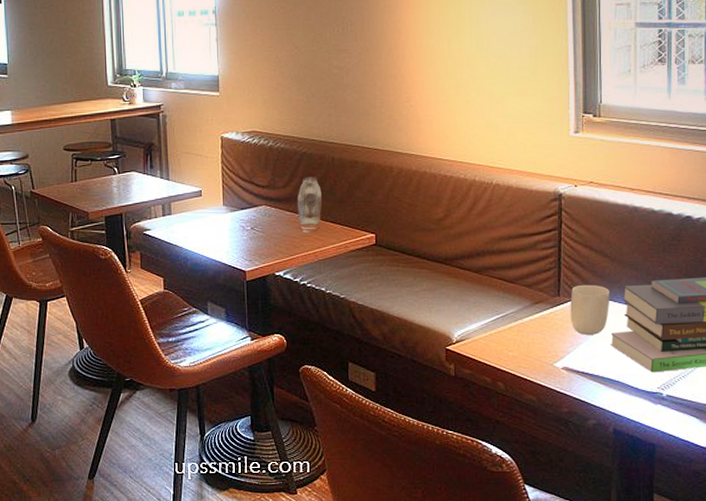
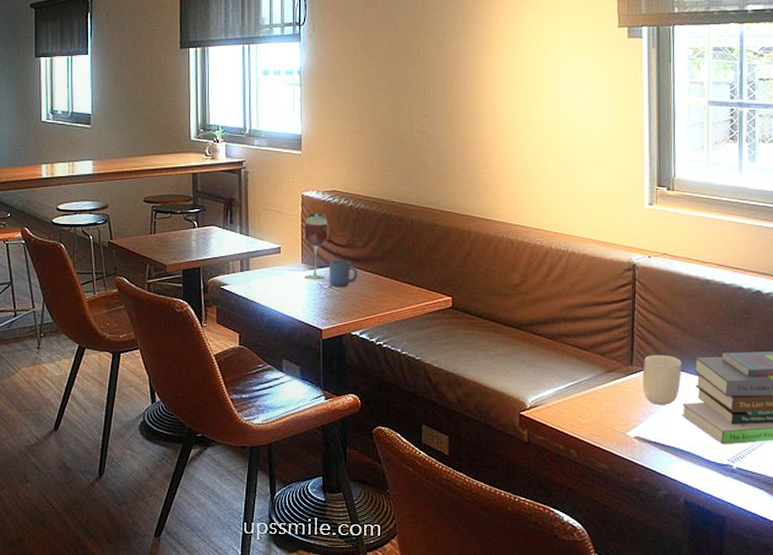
wineglass: none [223,154,249,222] -> present [303,213,329,280]
mug: none [250,200,280,229] -> present [328,260,358,288]
vase: present [297,177,323,233] -> none [375,238,401,293]

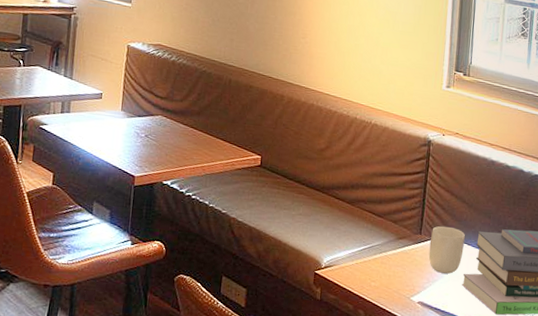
wineglass: present [303,213,329,280] -> none [123,64,151,129]
mug: present [328,260,358,288] -> none [146,110,174,138]

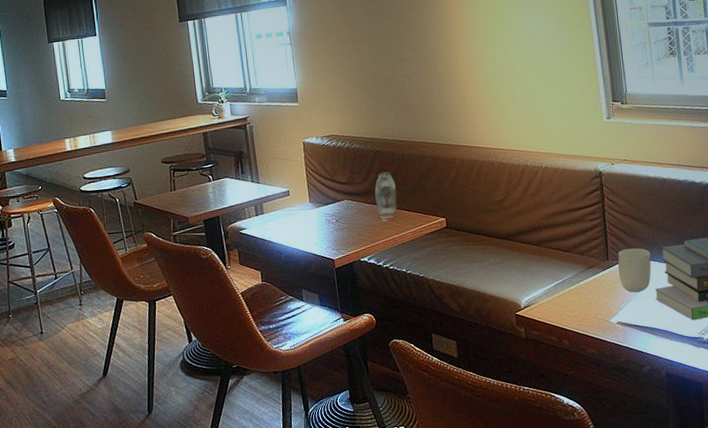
vase: none [191,94,216,148] -> present [374,171,398,222]

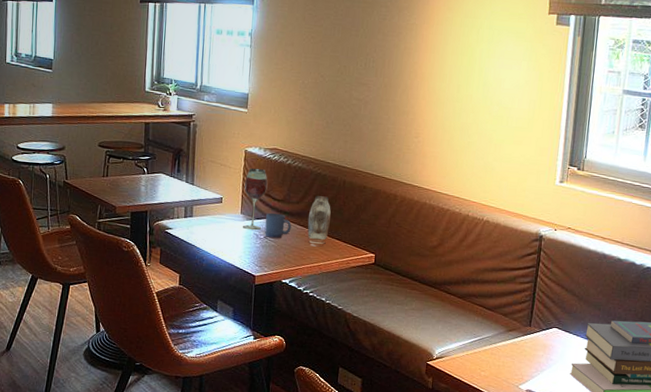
wineglass: none [307,156,332,217] -> present [243,168,268,231]
mug: none [333,195,361,222] -> present [265,212,292,239]
cup: present [617,248,652,292] -> none [537,318,574,364]

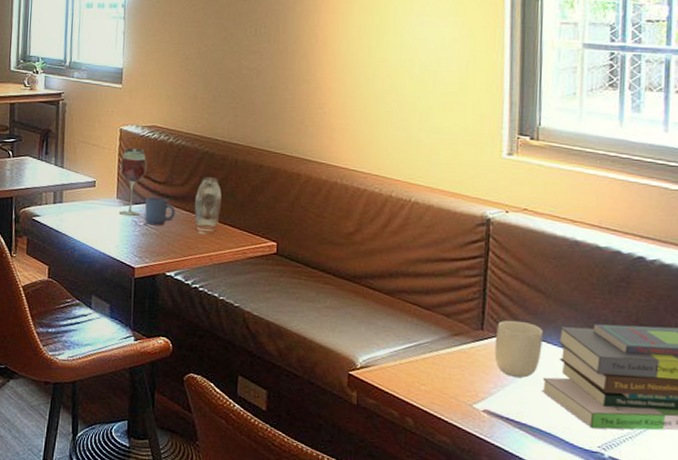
cup: none [537,318,574,364] -> present [494,320,543,378]

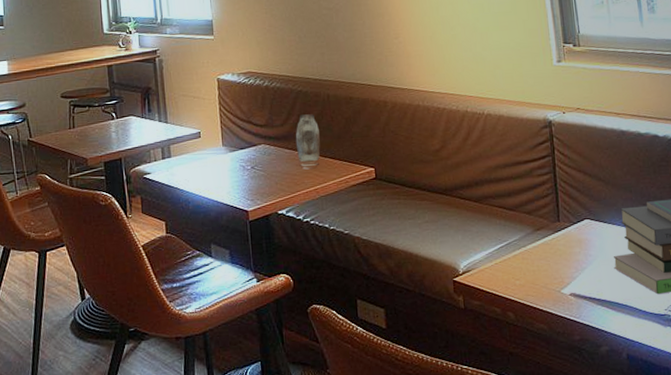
wineglass: present [119,148,147,217] -> none [221,95,248,163]
mug: present [144,196,175,226] -> none [249,139,279,168]
cup: present [494,320,543,378] -> none [570,208,609,259]

